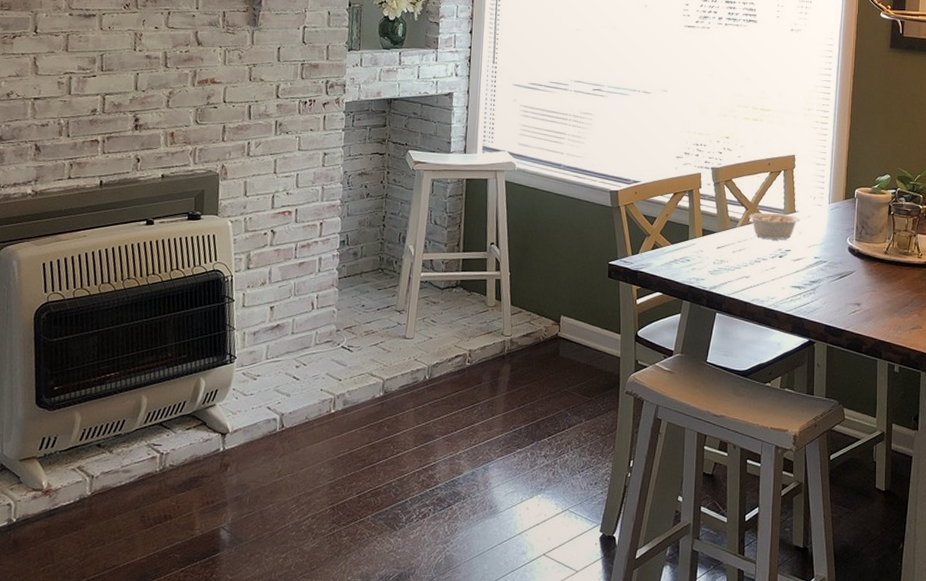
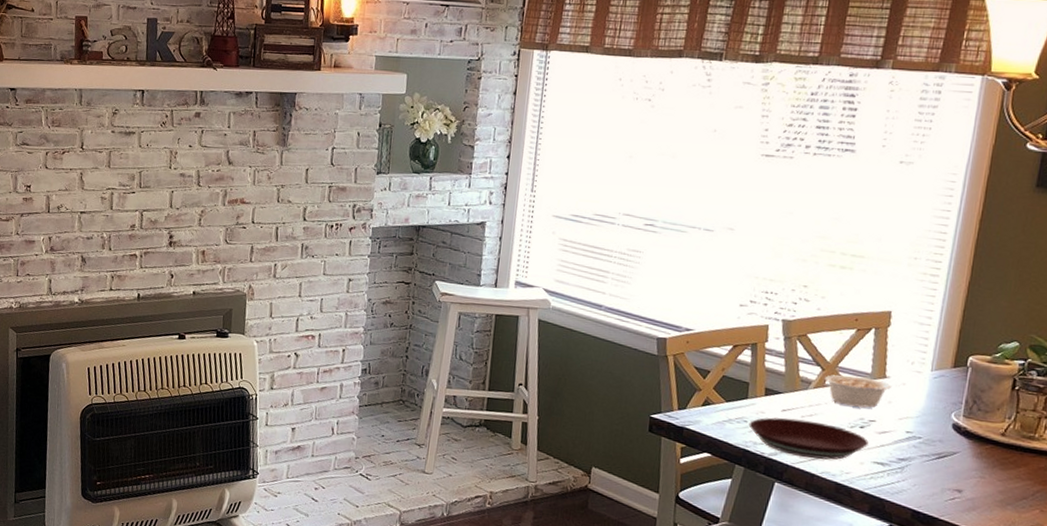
plate: none [691,254,787,288] -> present [748,417,869,460]

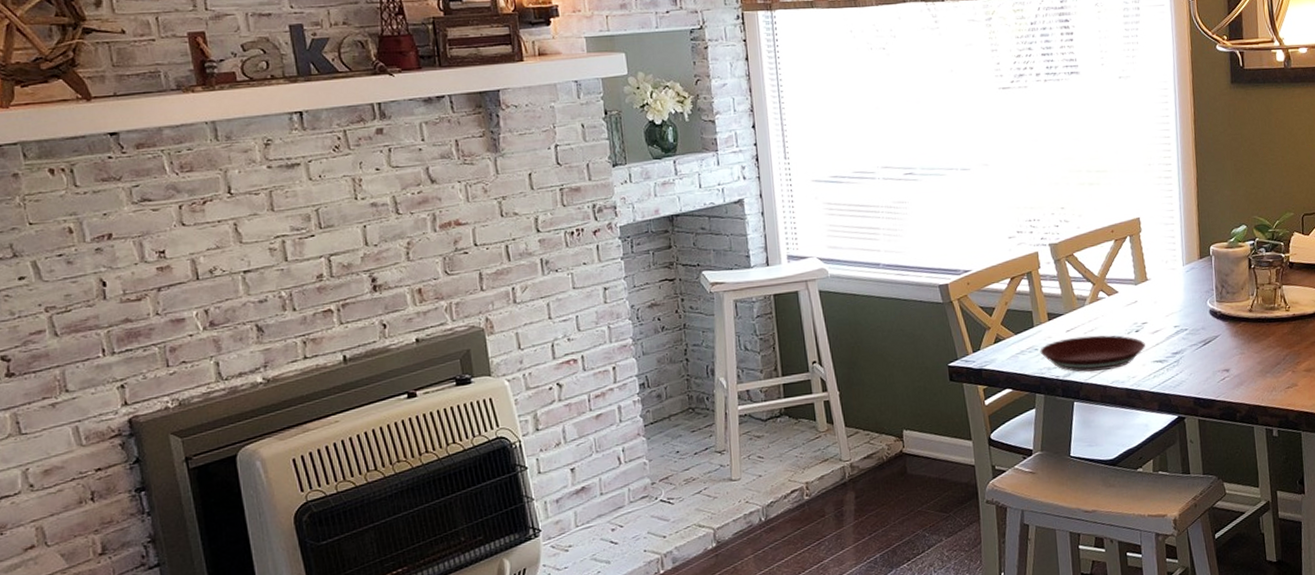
legume: present [824,374,905,408] -> none [1096,282,1164,314]

